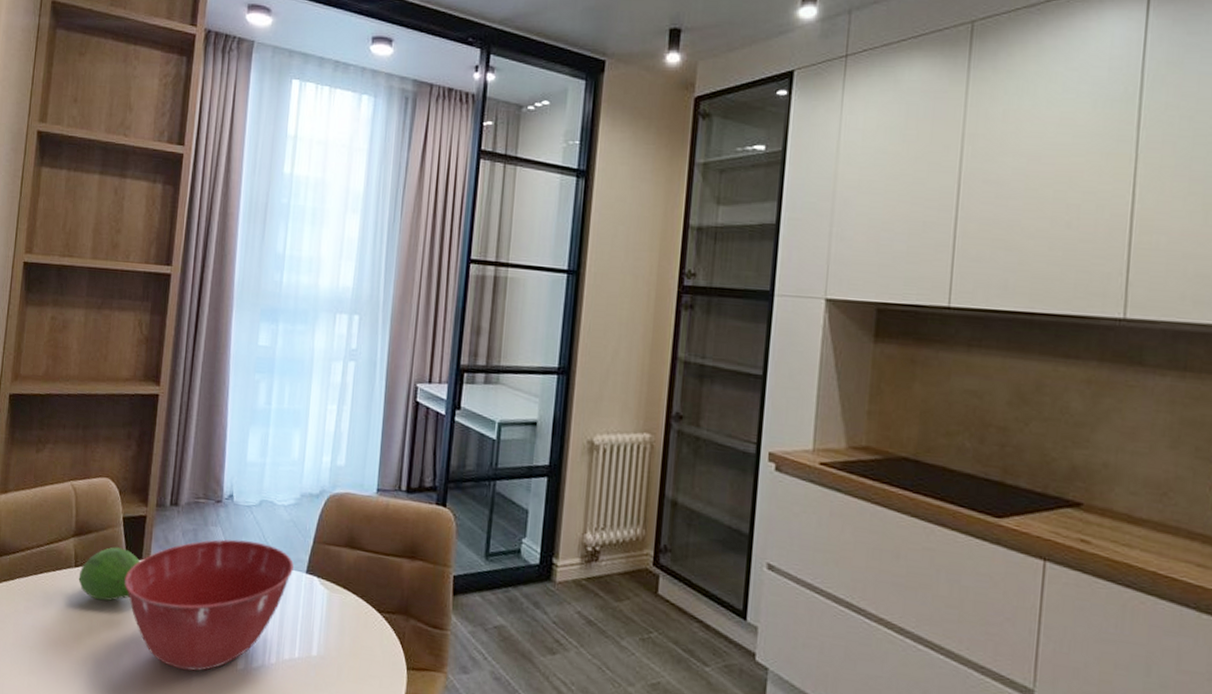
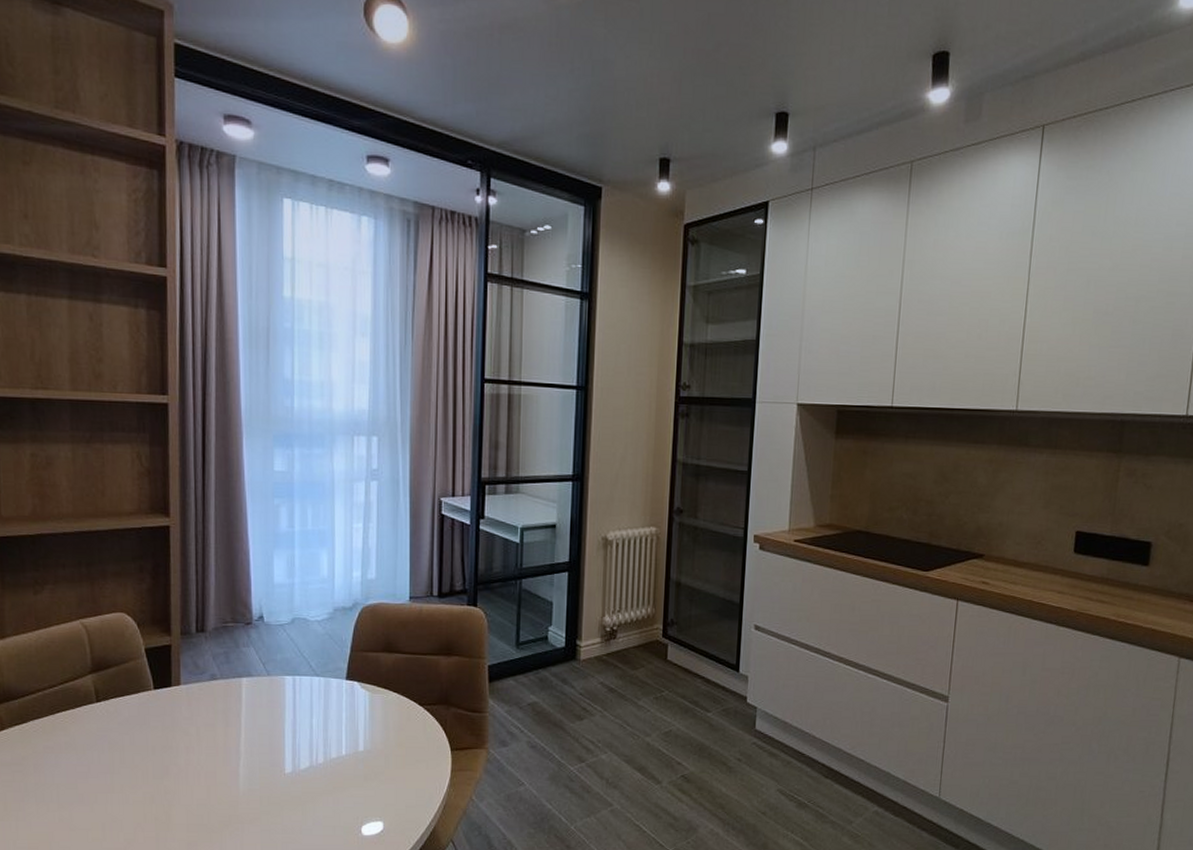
fruit: present [78,547,140,601] -> none [102,678,169,730]
mixing bowl: present [124,539,294,671] -> none [155,657,333,782]

